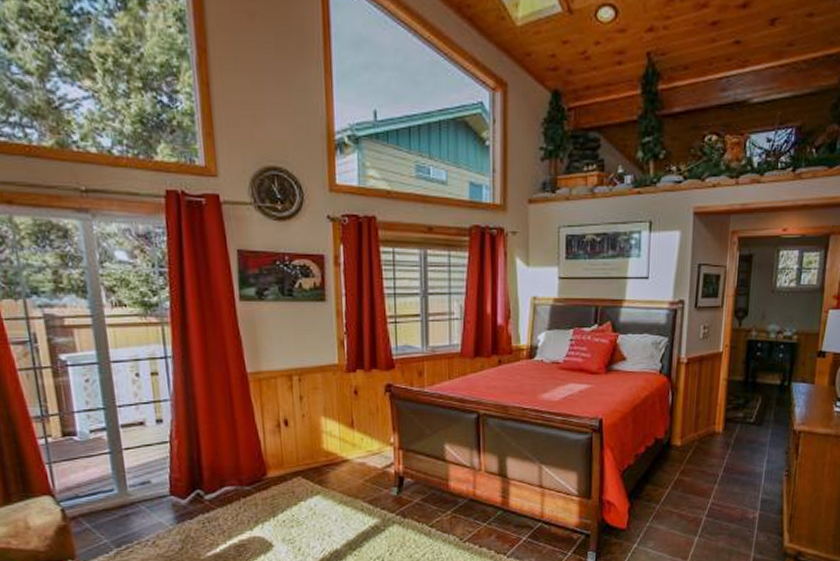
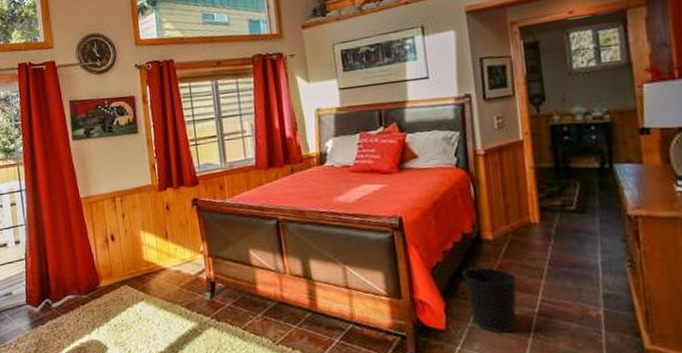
wastebasket: none [649,471,696,532] -> present [462,267,518,333]

